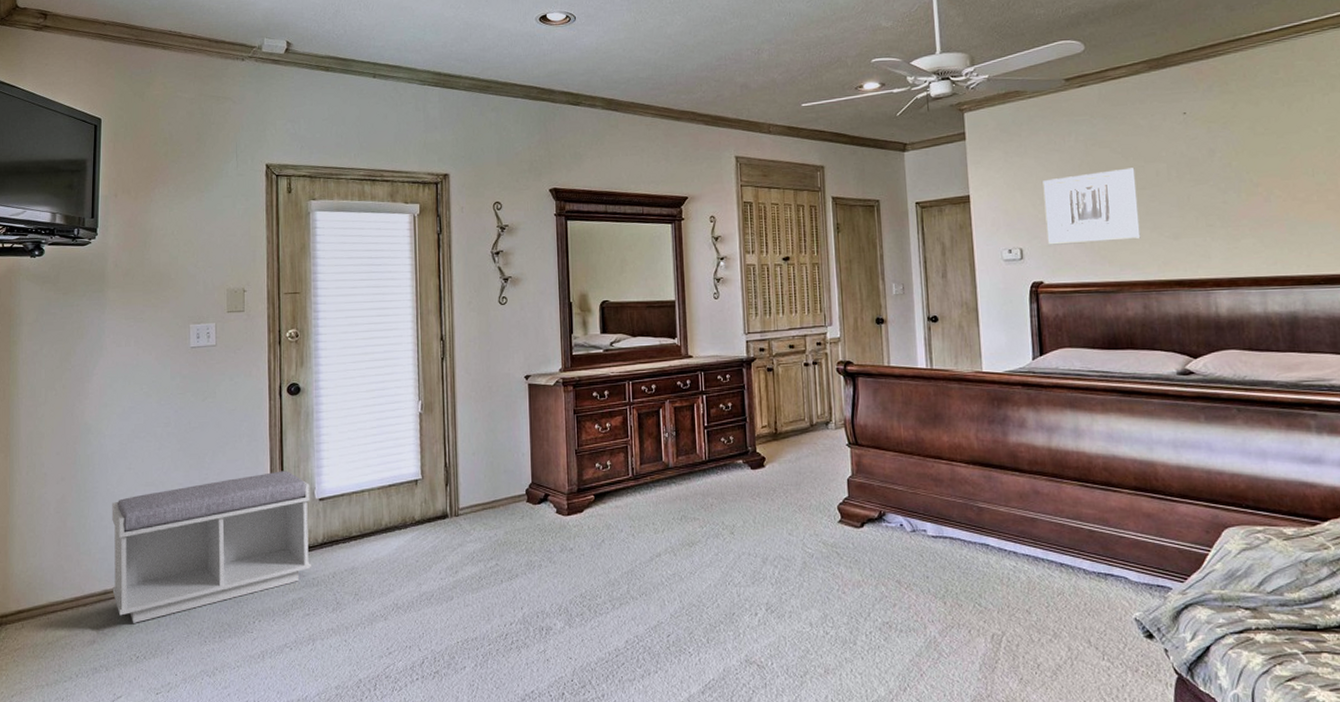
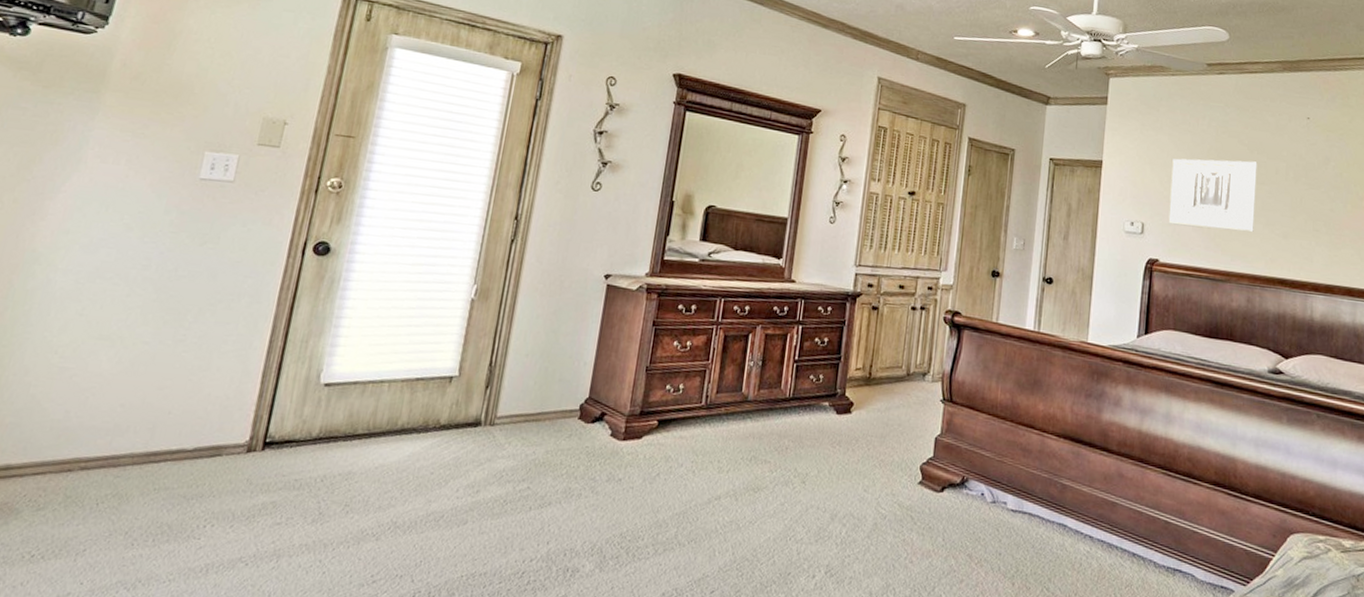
bench: present [112,471,311,623] -> none [17,343,317,512]

